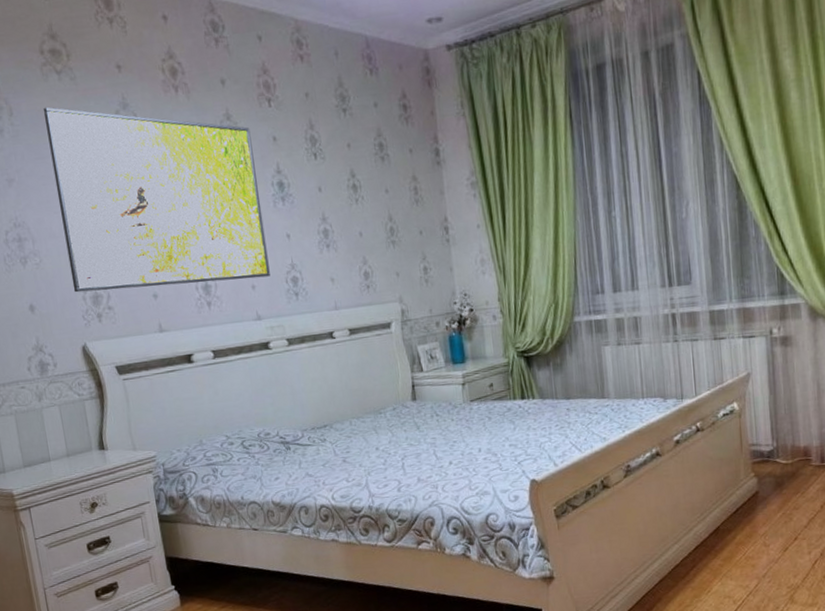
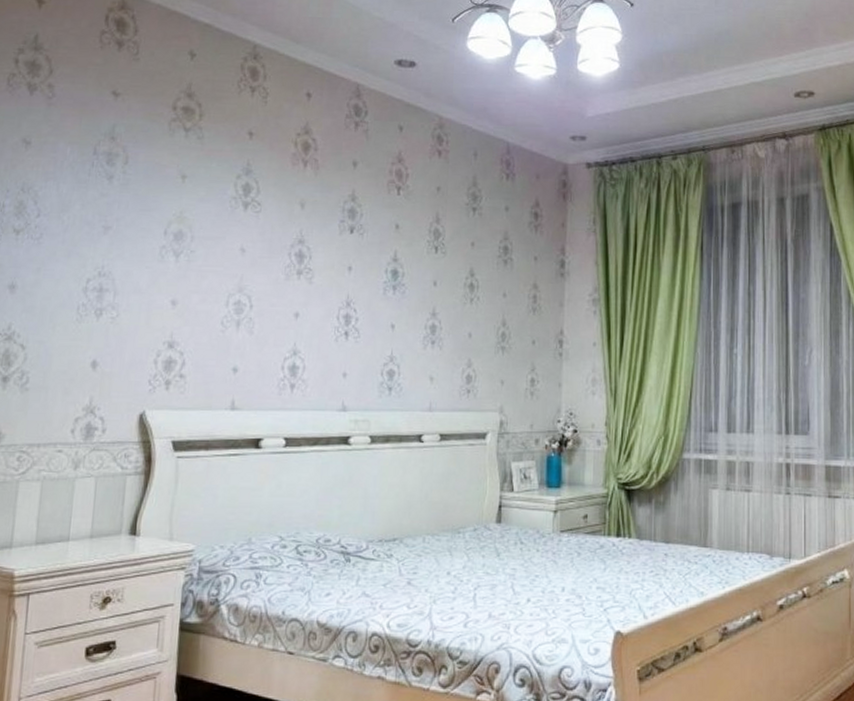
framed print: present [42,107,270,293] -> none [146,161,374,366]

